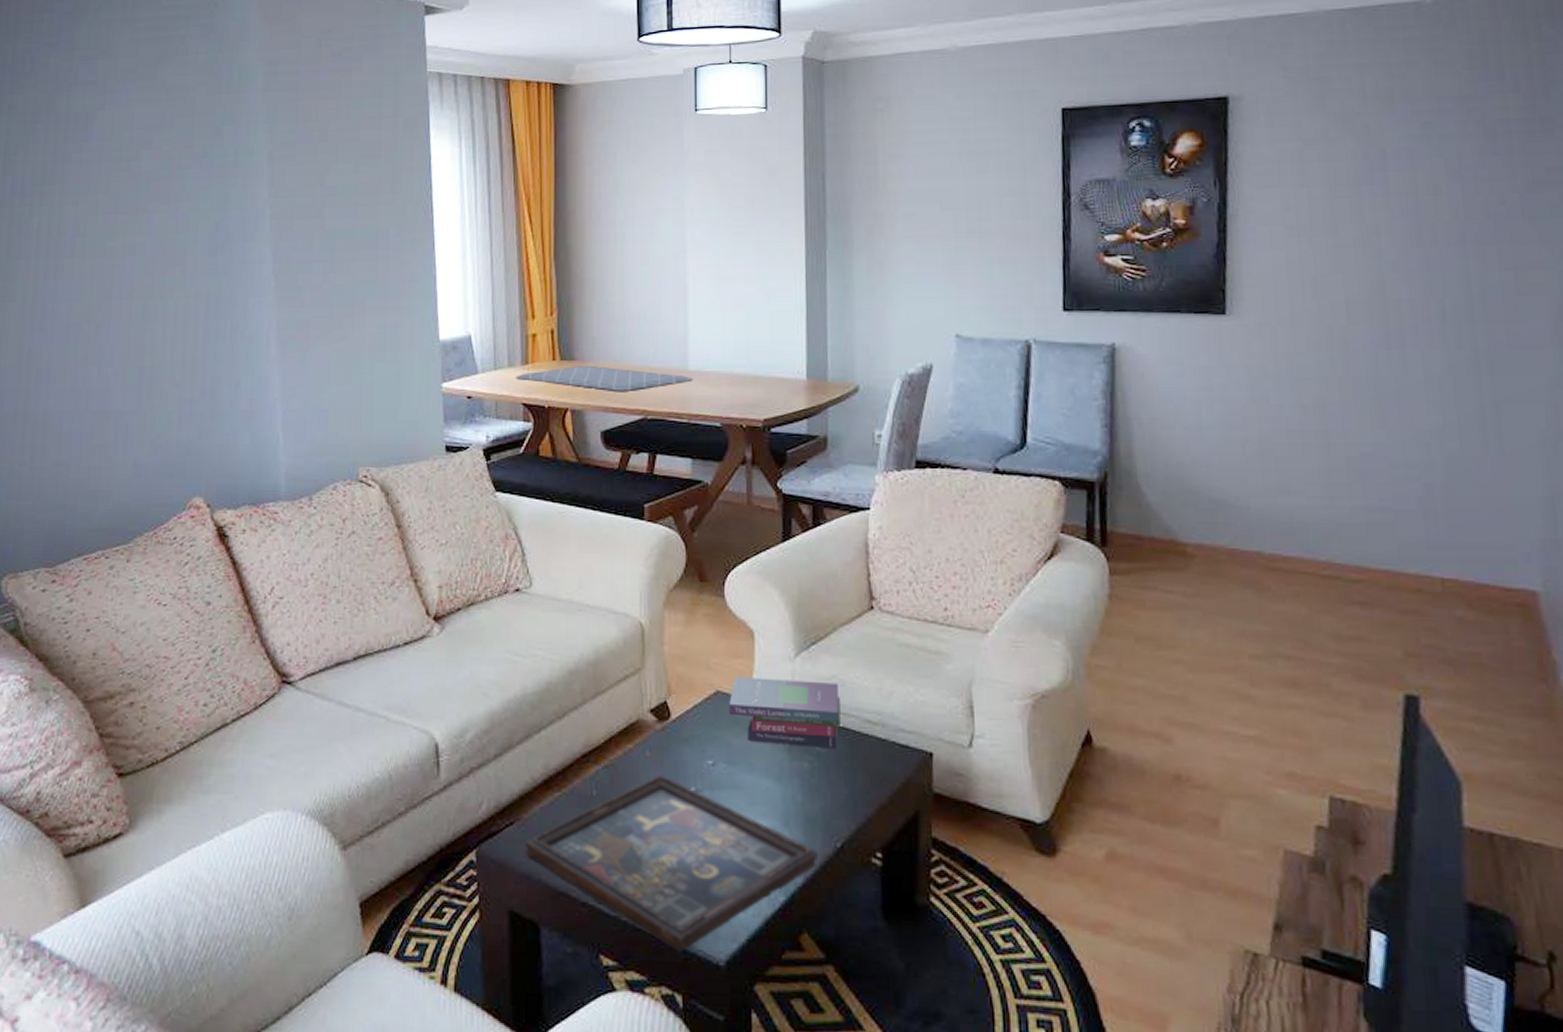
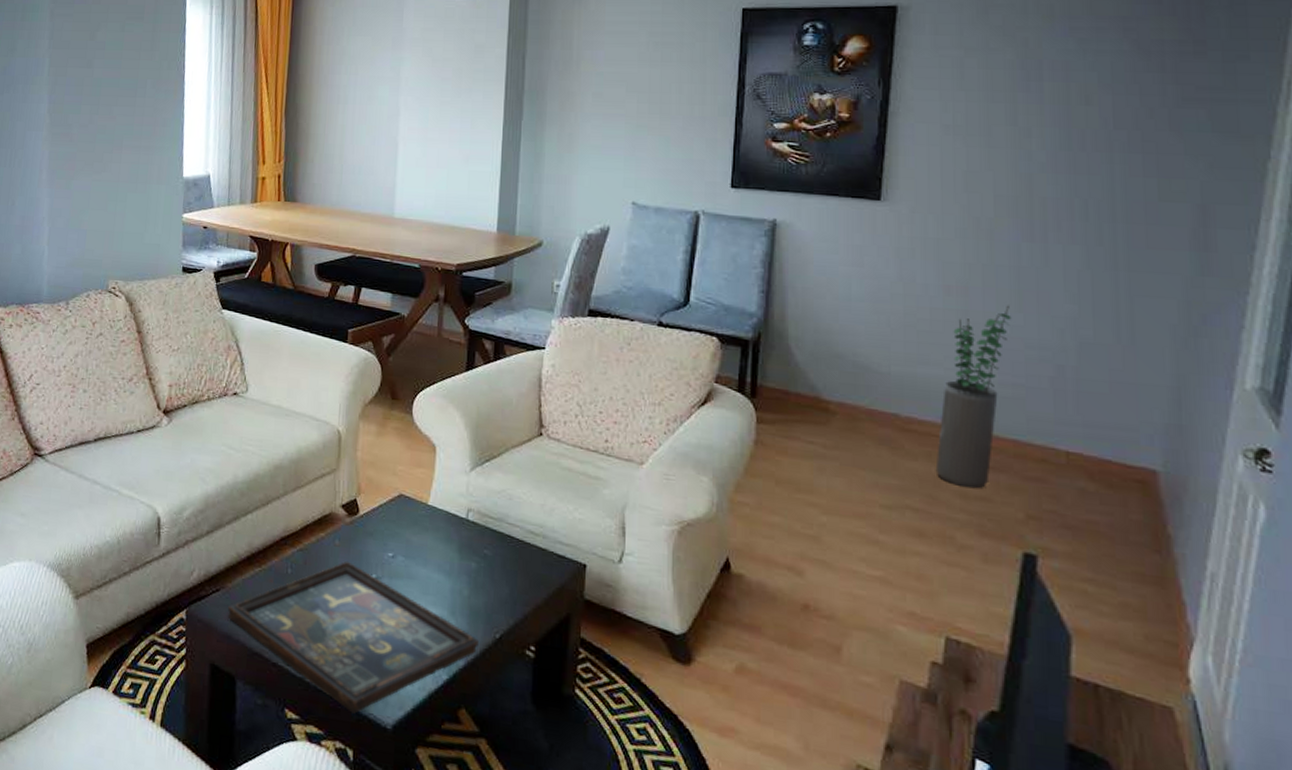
placemat: present [515,365,692,391] -> none [245,206,396,232]
books: present [729,677,841,749] -> none [410,484,507,554]
vase: none [1305,421,1374,628] -> present [935,305,1012,489]

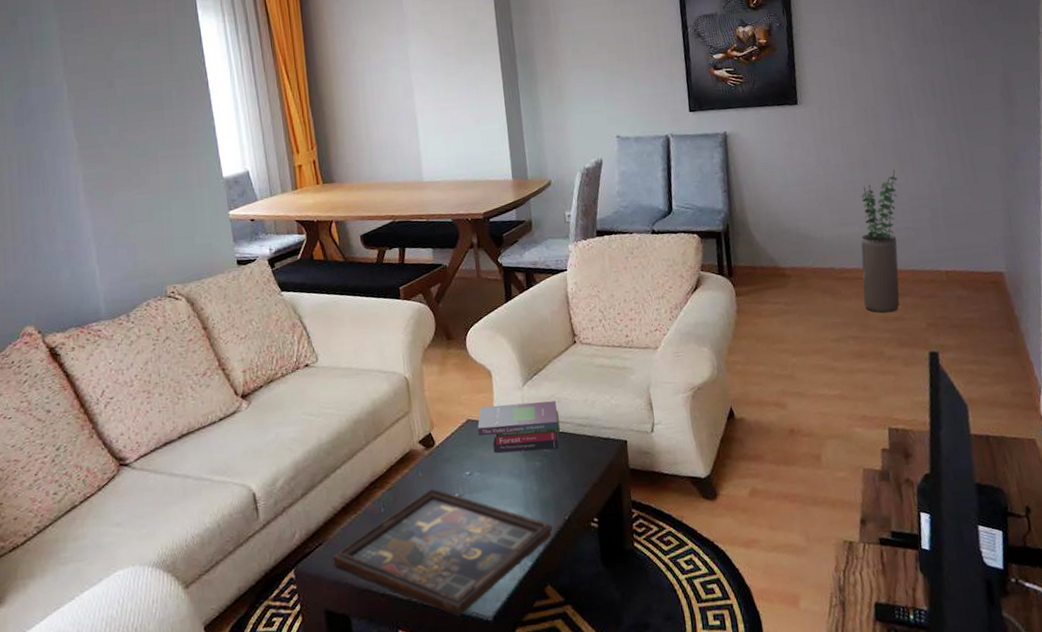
books: none [410,484,507,554] -> present [477,401,560,453]

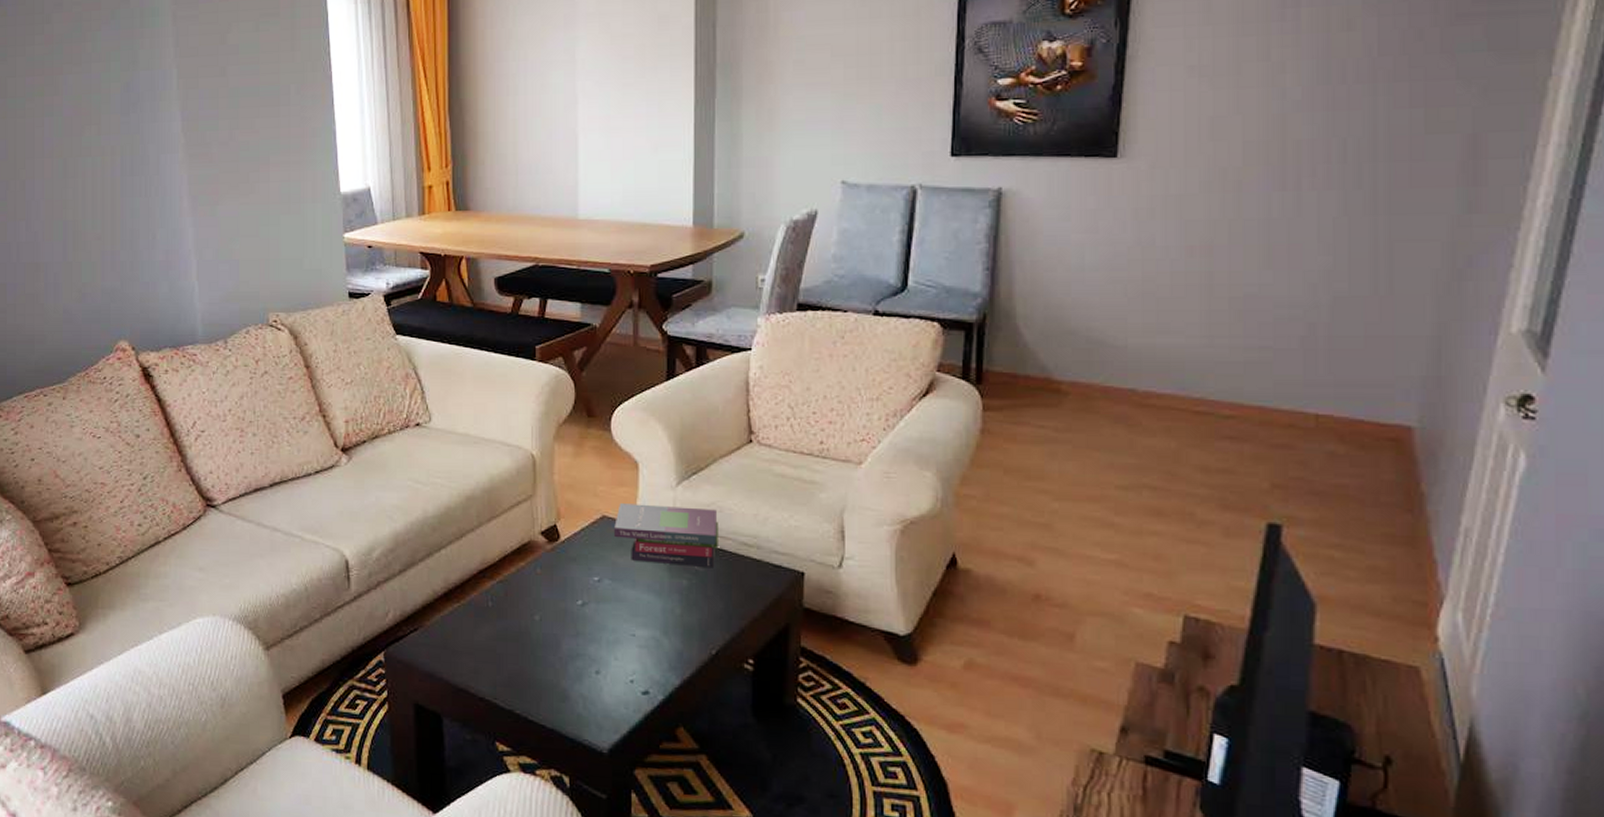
decorative tray: present [333,488,553,617] -> none [428,589,694,741]
vase: present [861,170,900,313] -> none [1175,262,1260,461]

